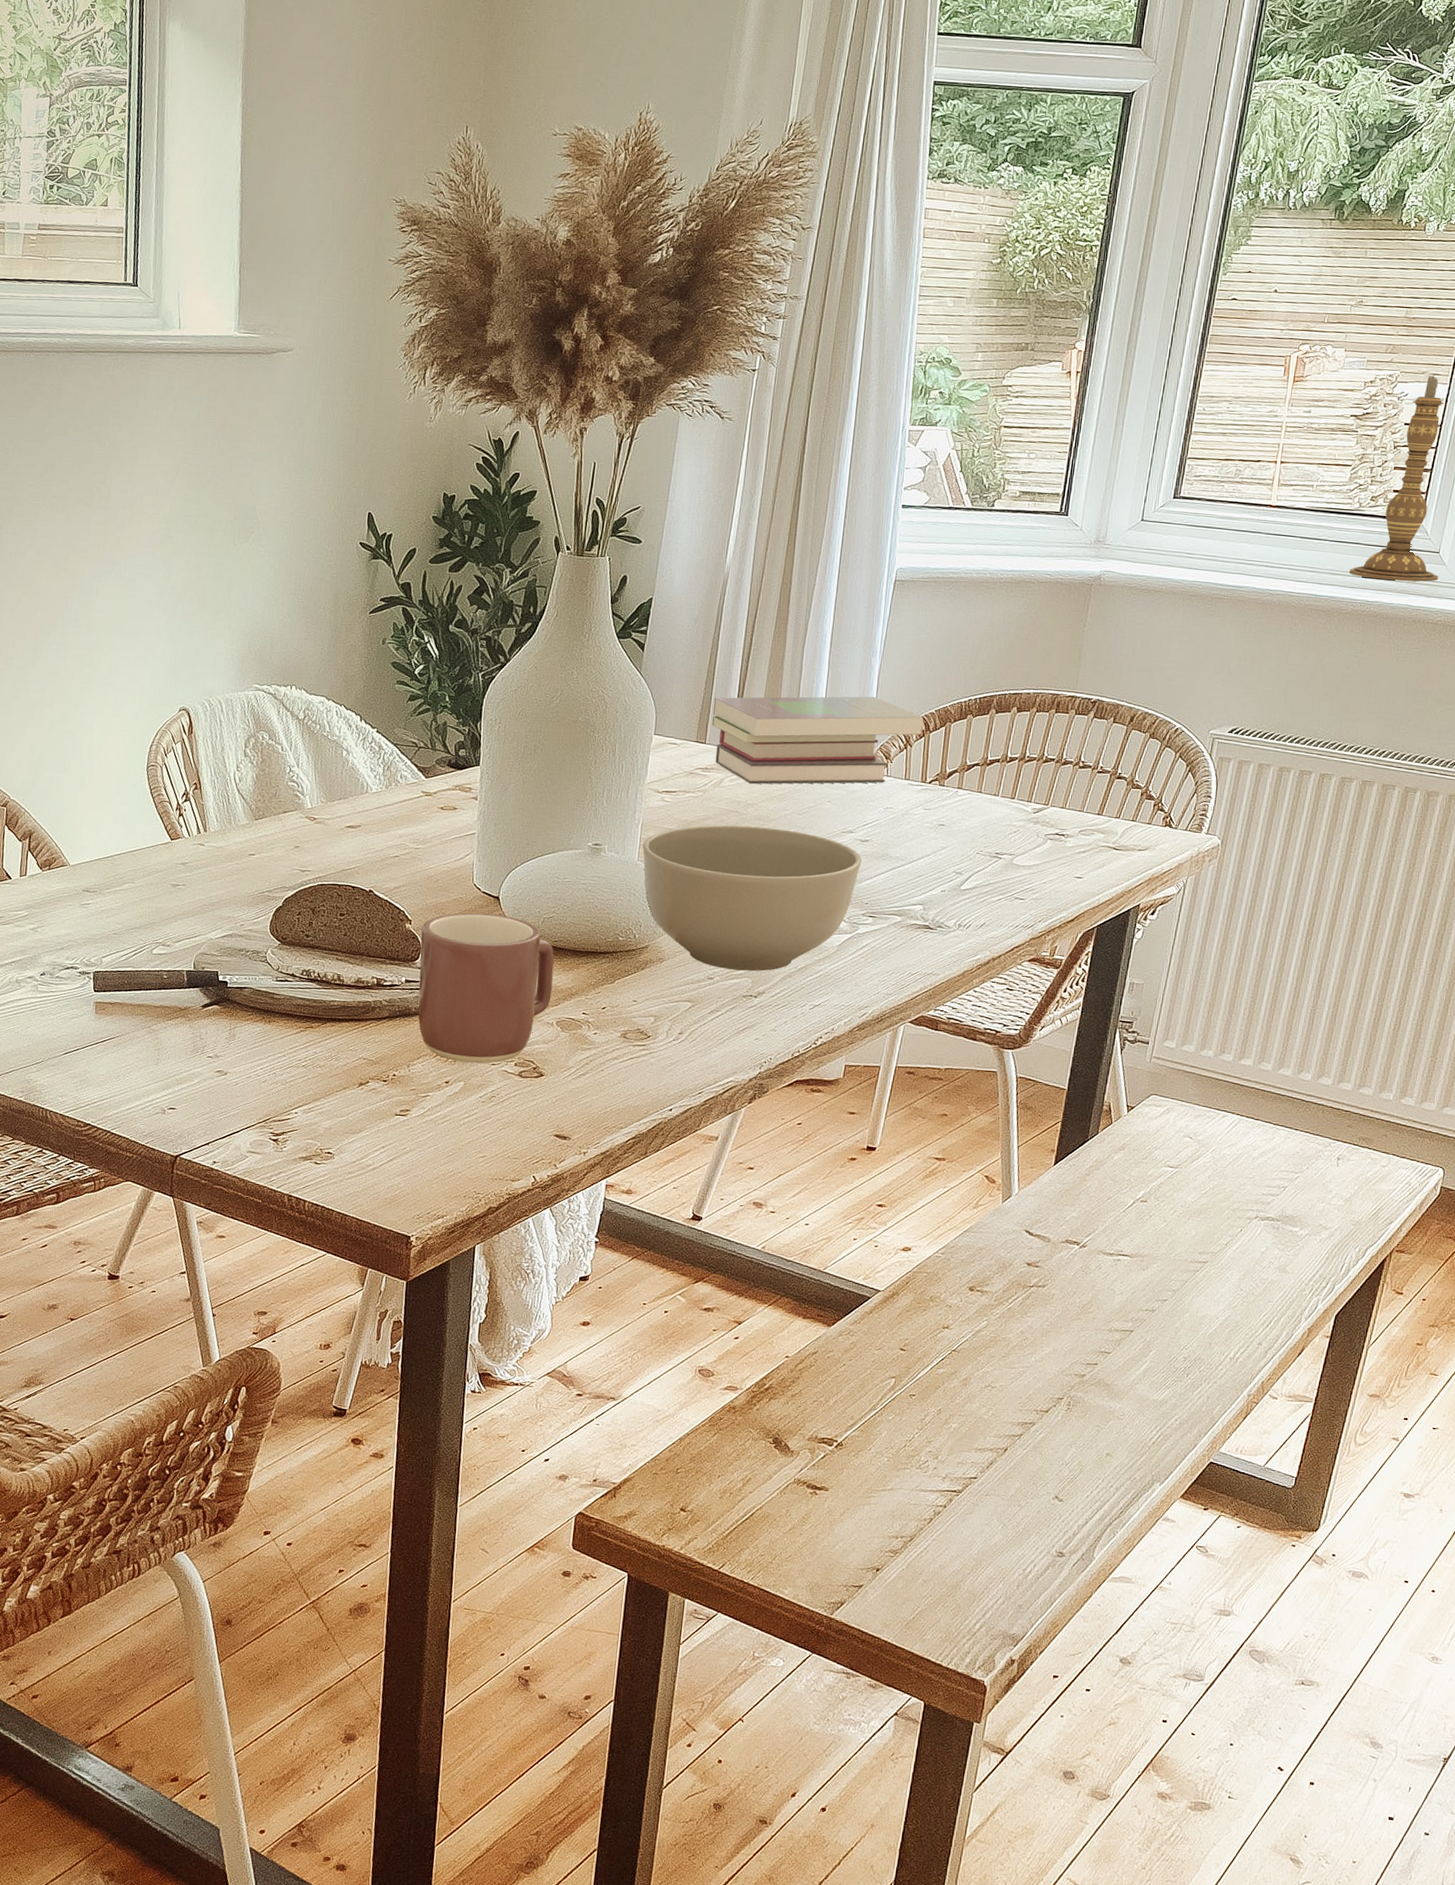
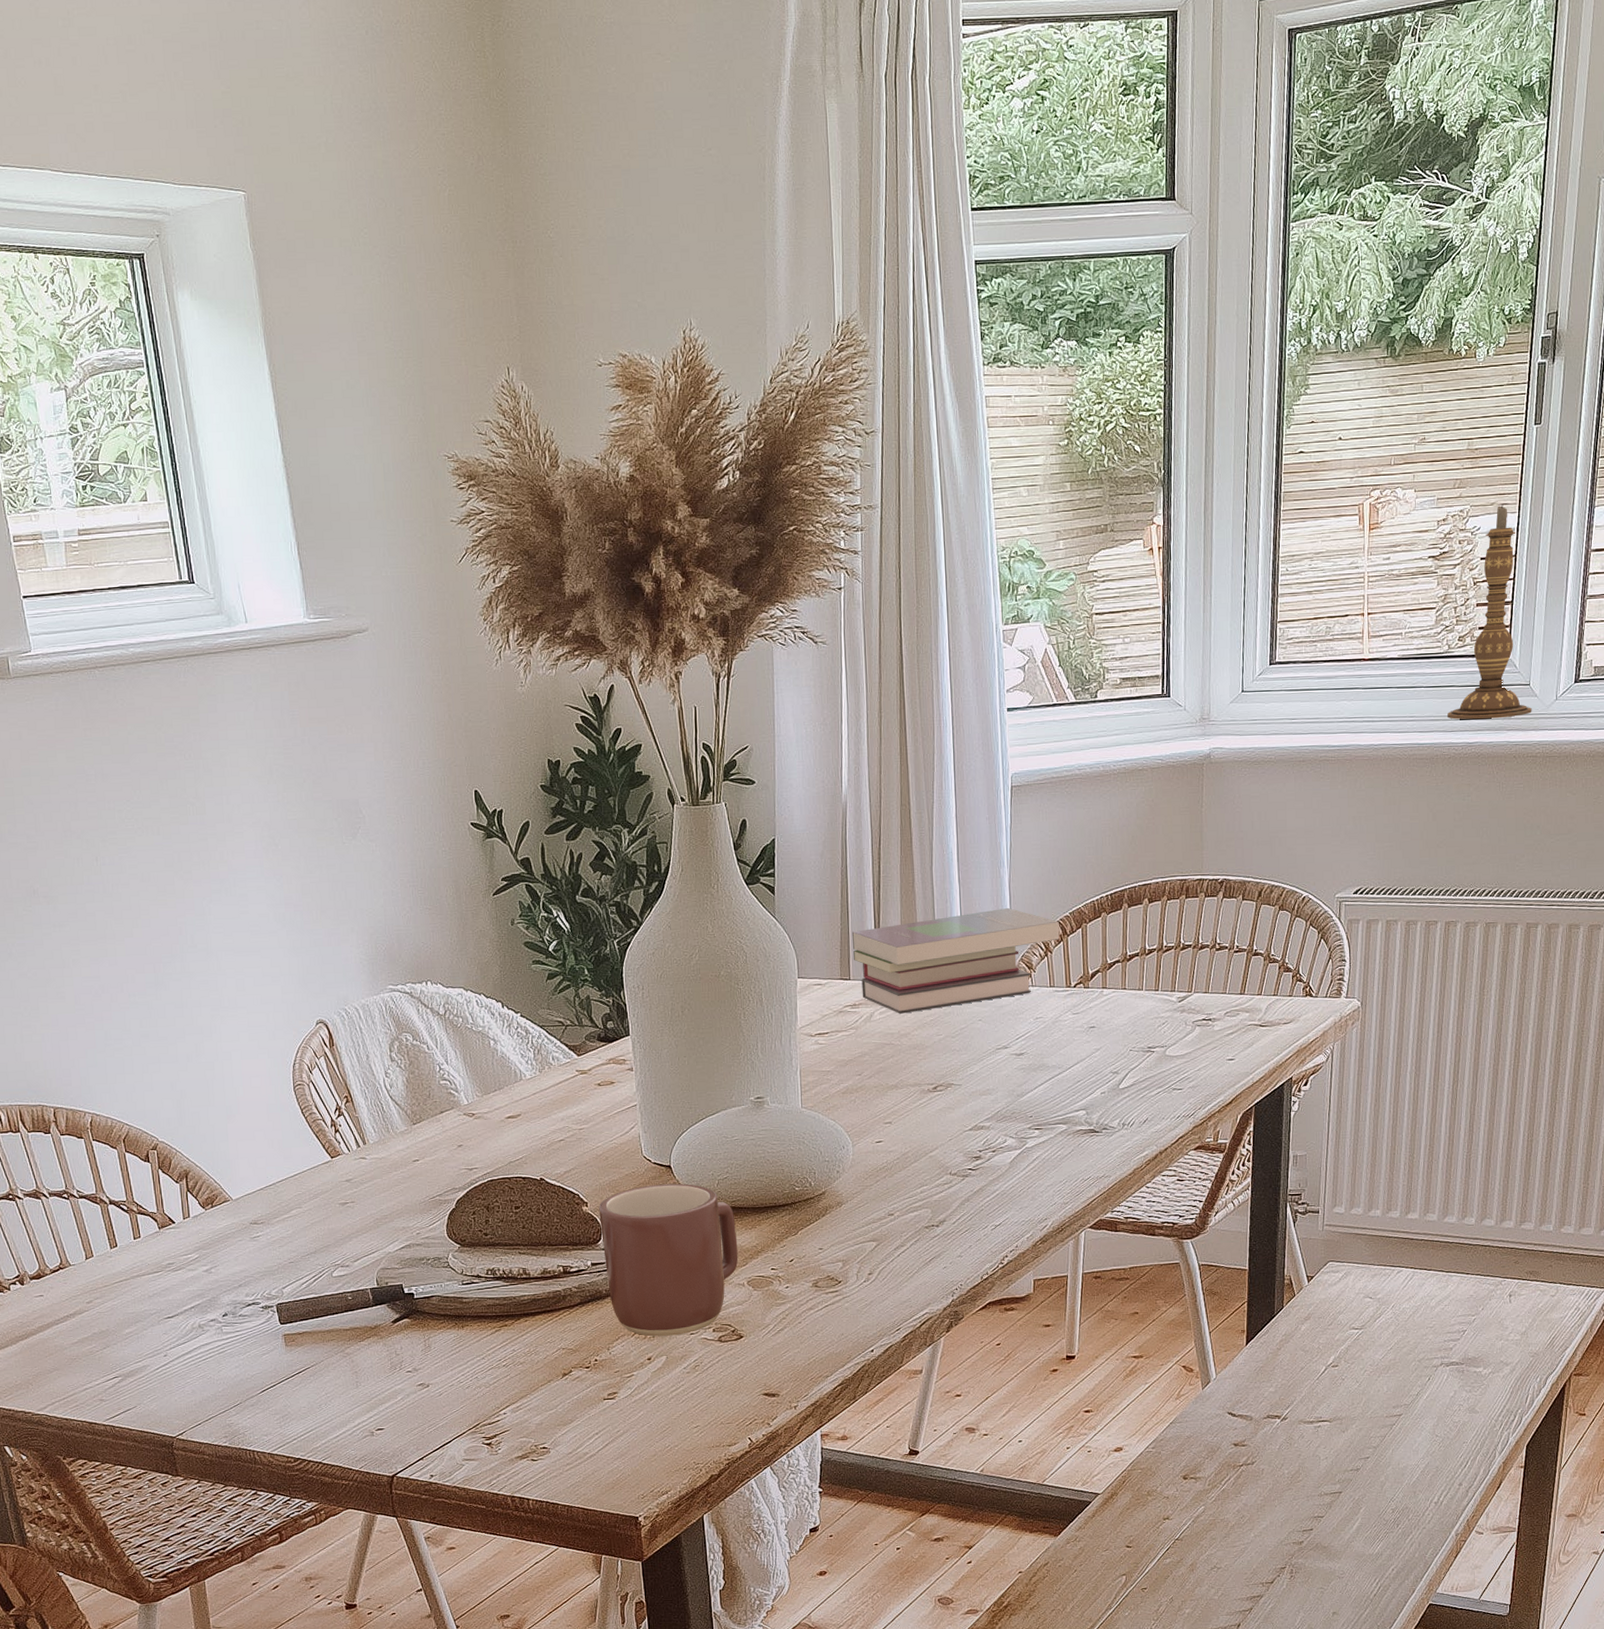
bowl: present [642,825,862,972] -> none [804,1054,1020,1203]

